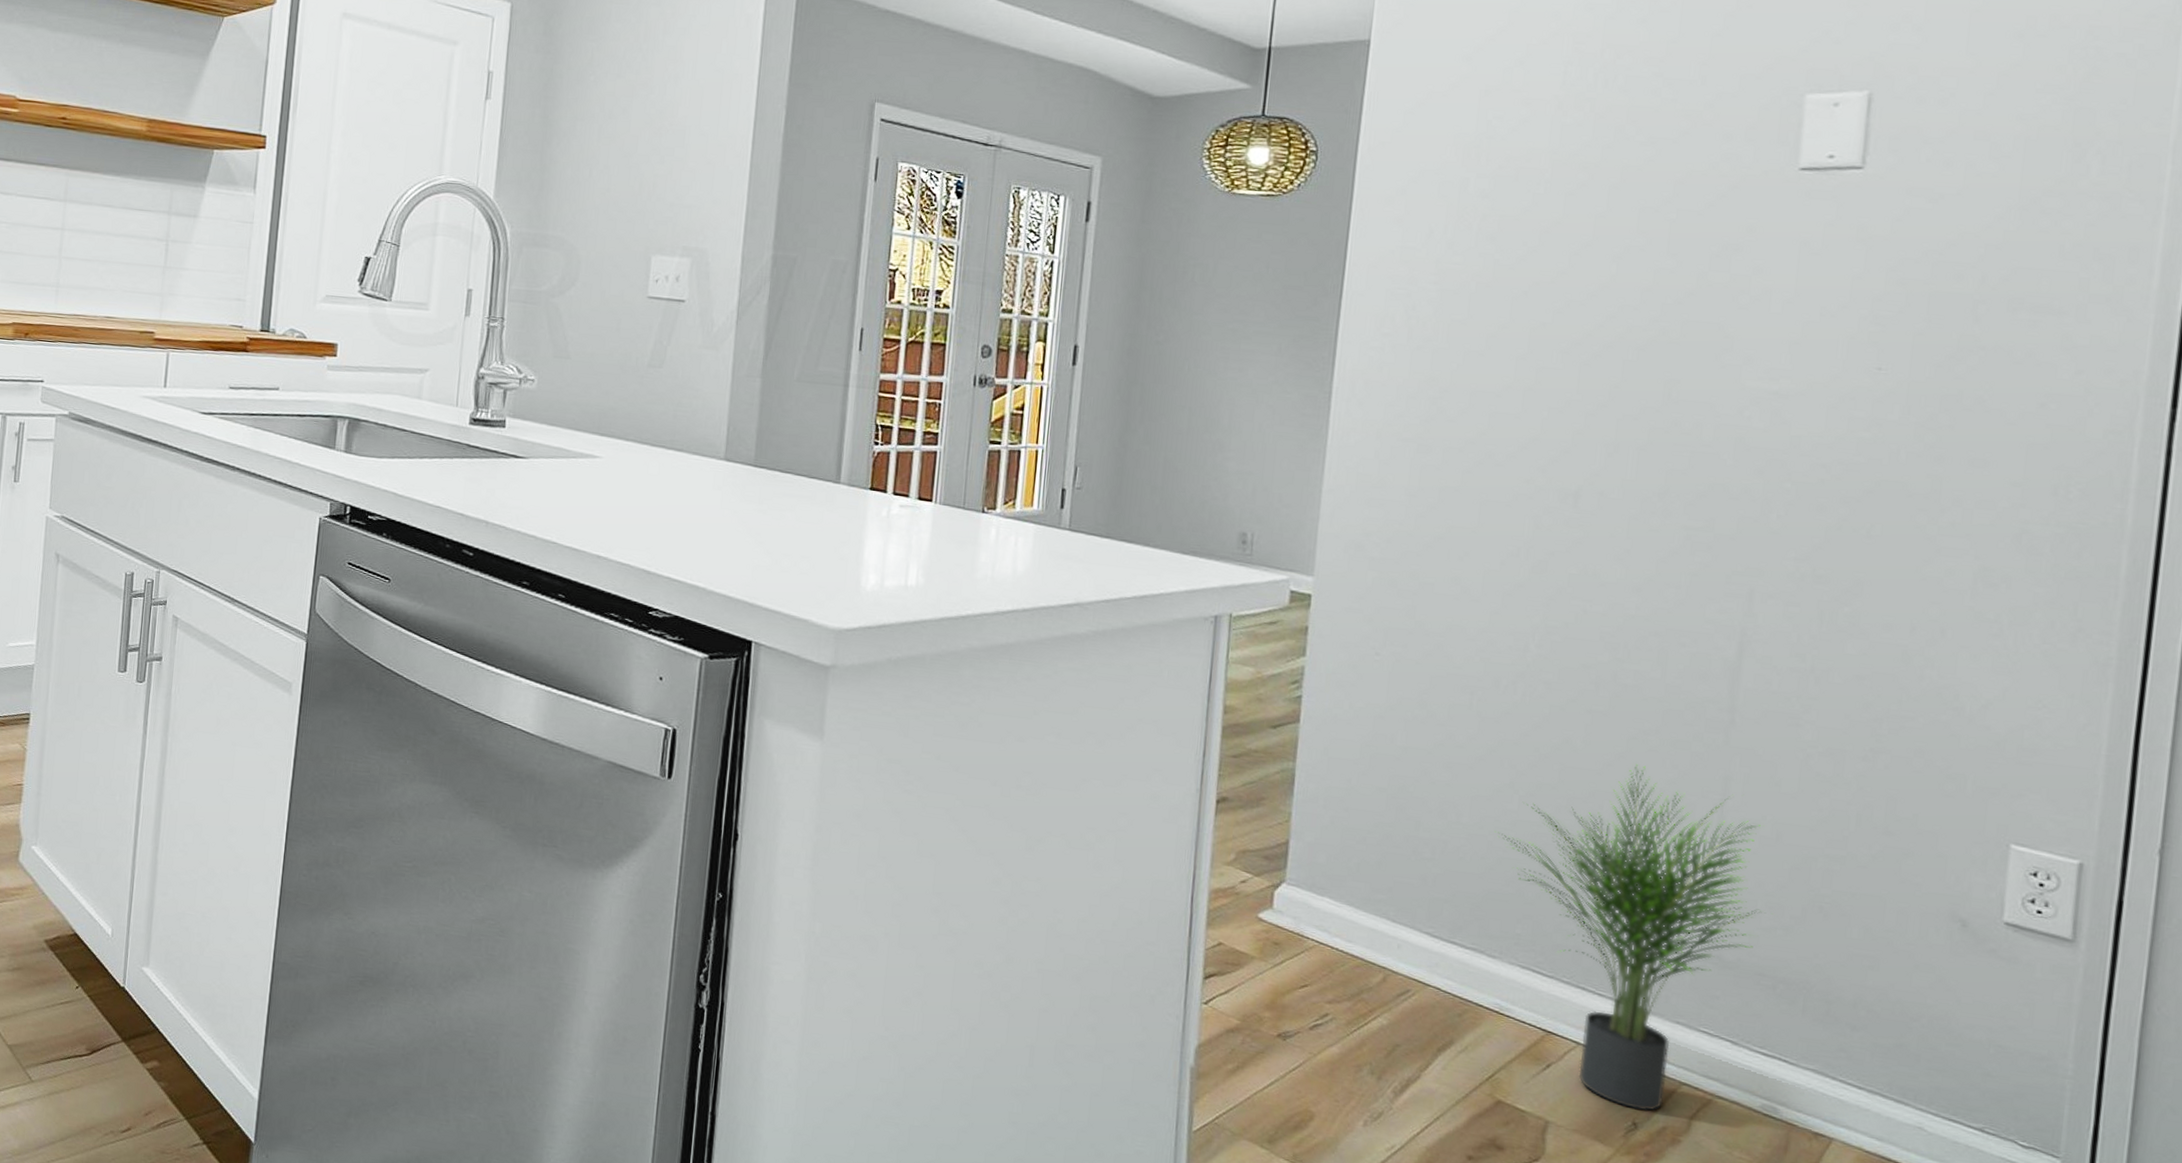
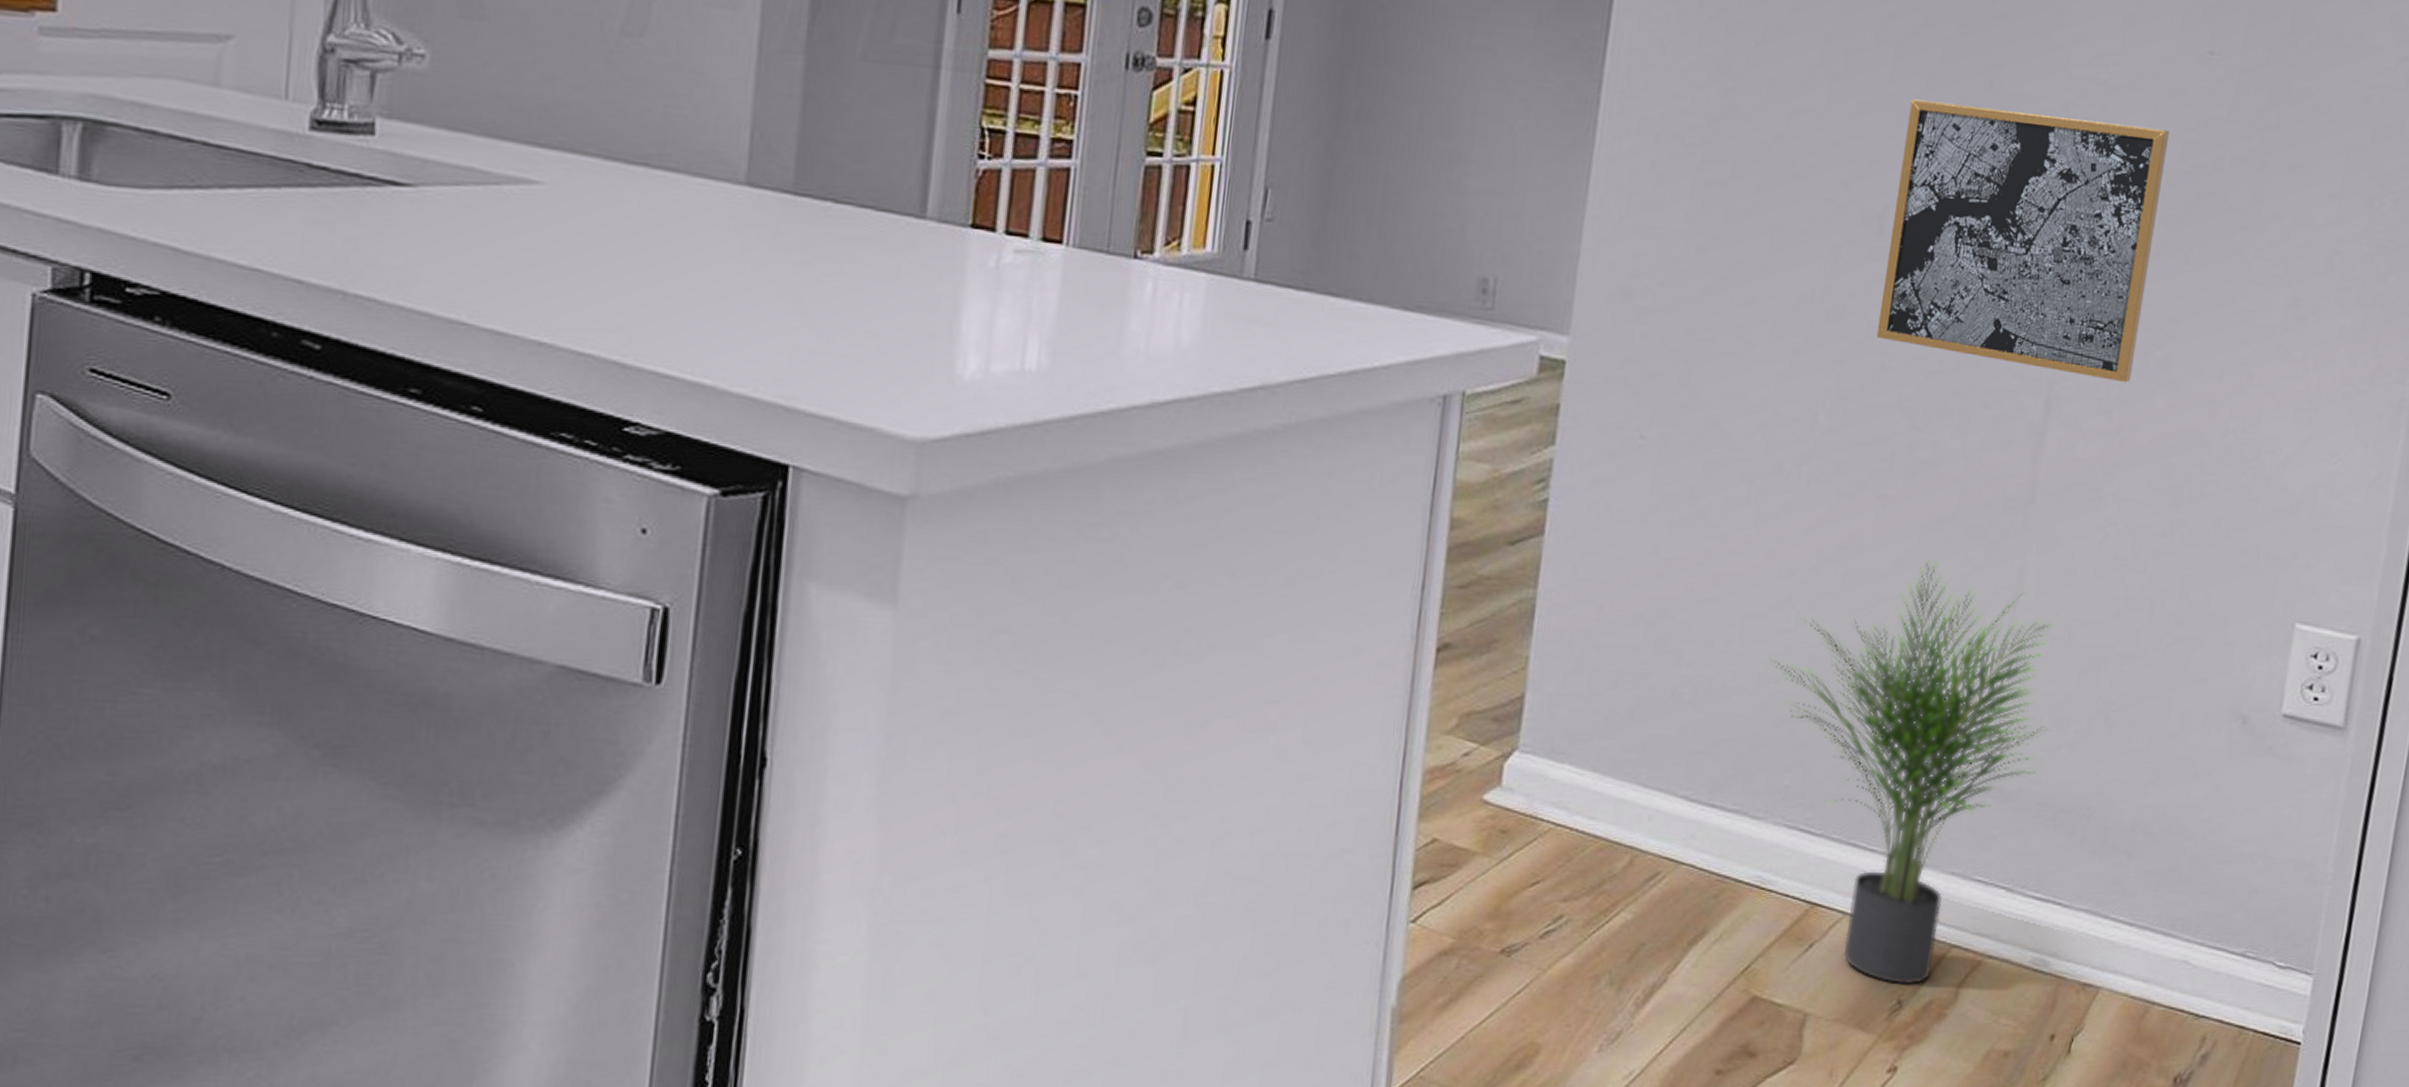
wall art: none [1577,405,1842,632] -> present [1876,99,2169,383]

